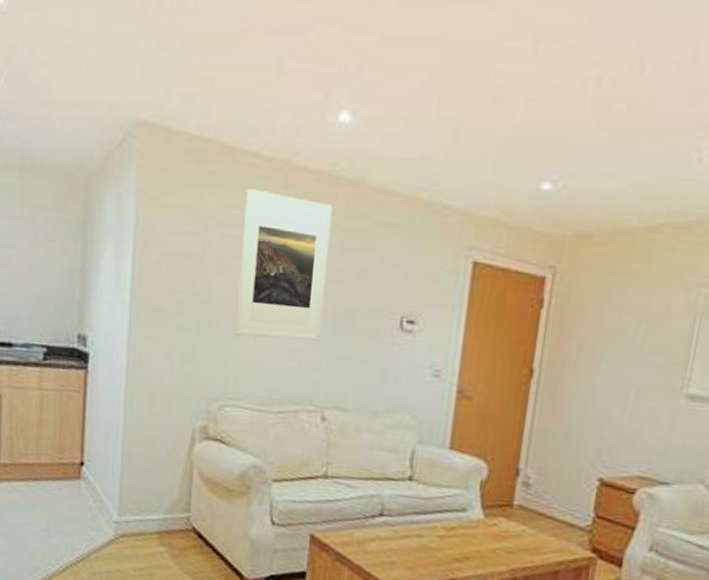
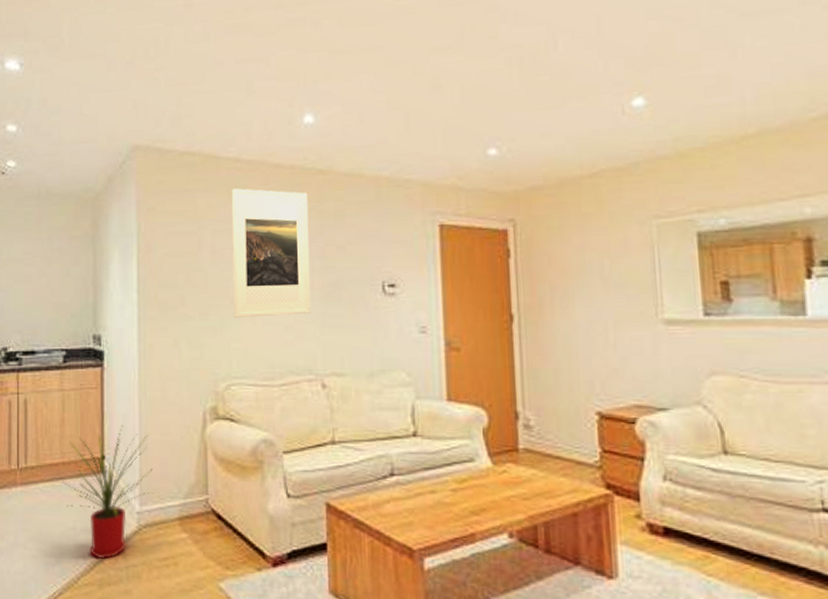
house plant: none [37,433,134,563] -> present [61,425,154,560]

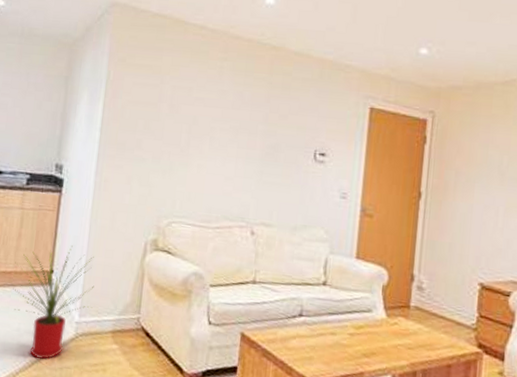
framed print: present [231,188,311,318] -> none [182,52,261,169]

